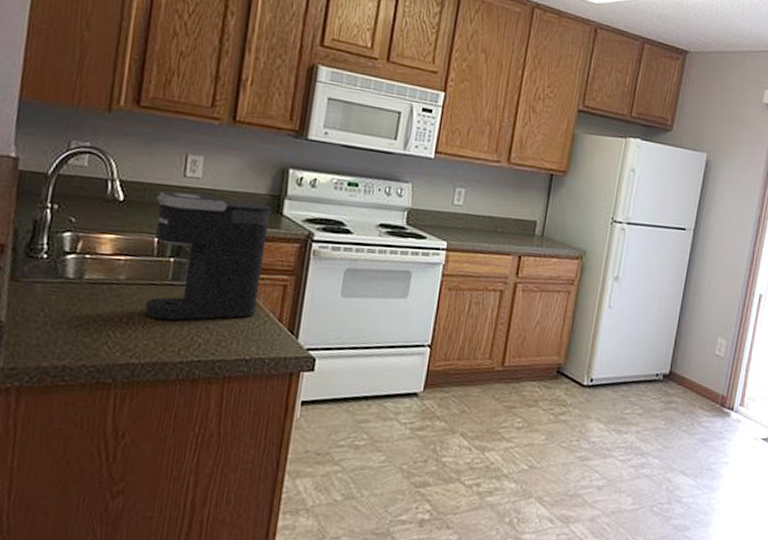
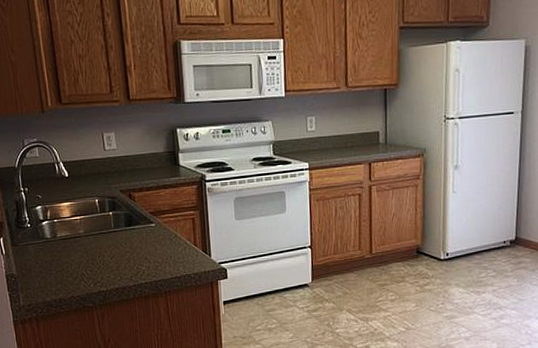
coffee maker: present [144,191,270,321] -> none [90,160,176,258]

